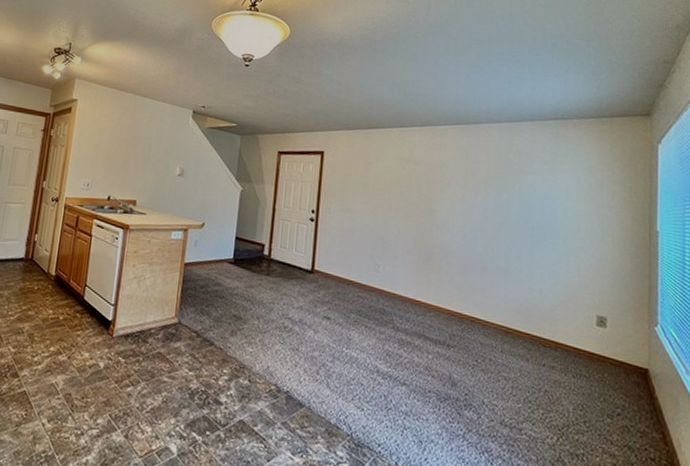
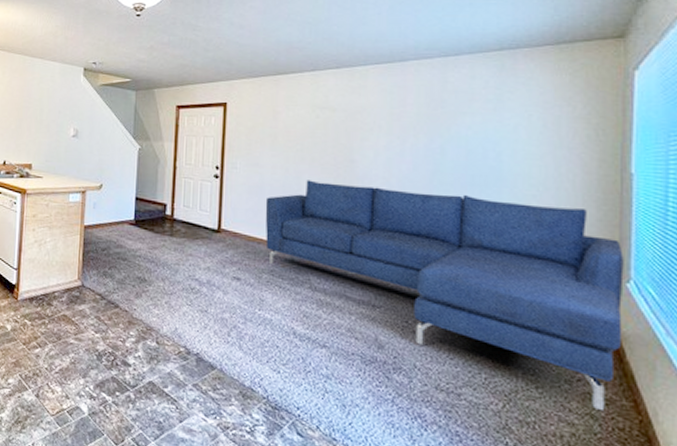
sofa: none [354,226,653,443] -> present [265,180,624,412]

